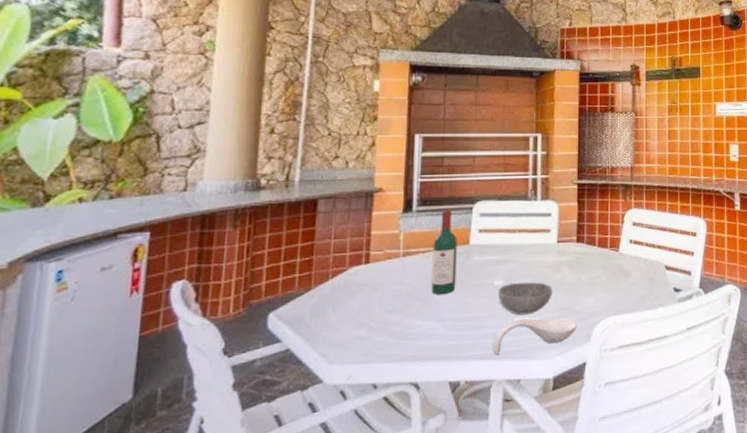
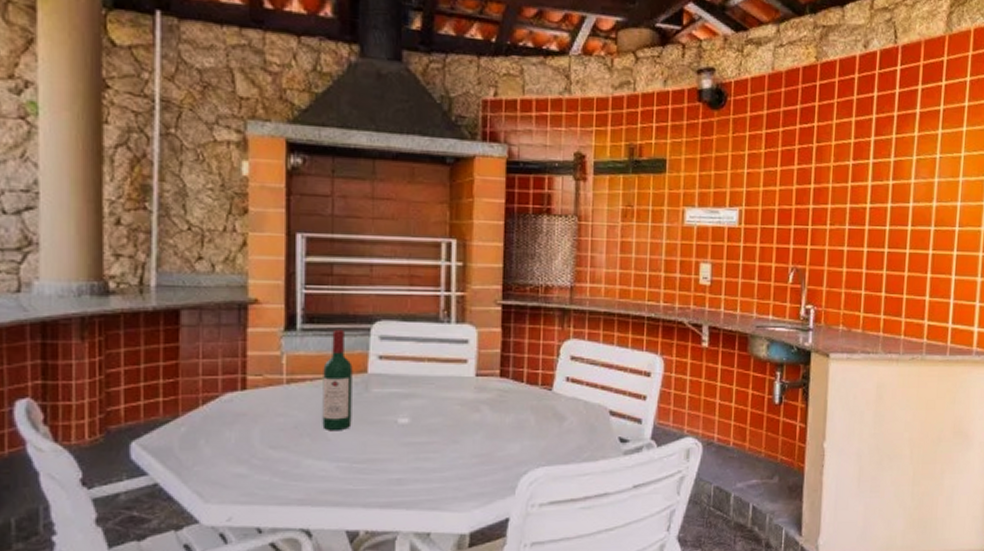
spoon rest: present [492,318,577,354] -> none [396,463,499,503]
bowl: present [497,282,553,315] -> none [402,421,470,460]

